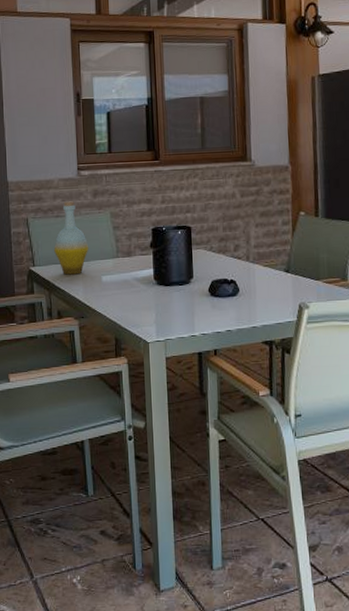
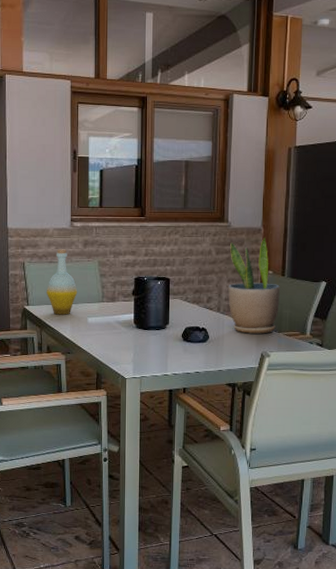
potted plant: none [255,176,315,283] -> present [228,238,280,334]

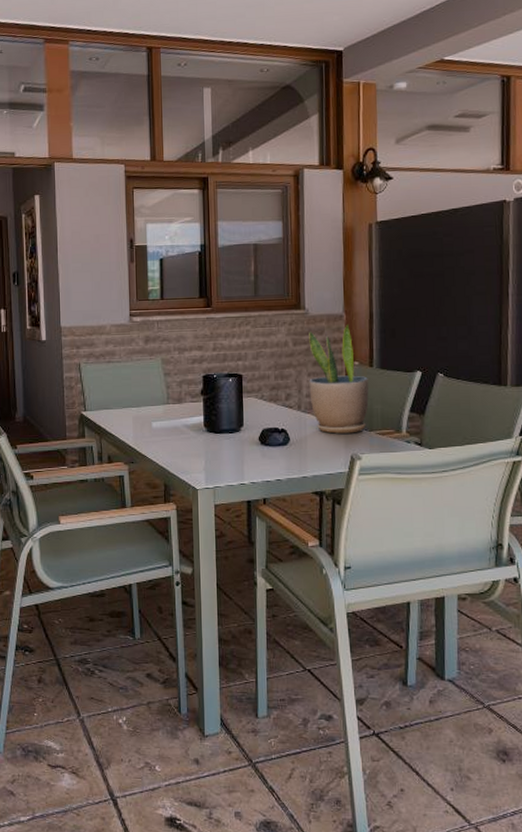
bottle: present [46,249,78,315] -> none [104,347,140,420]

